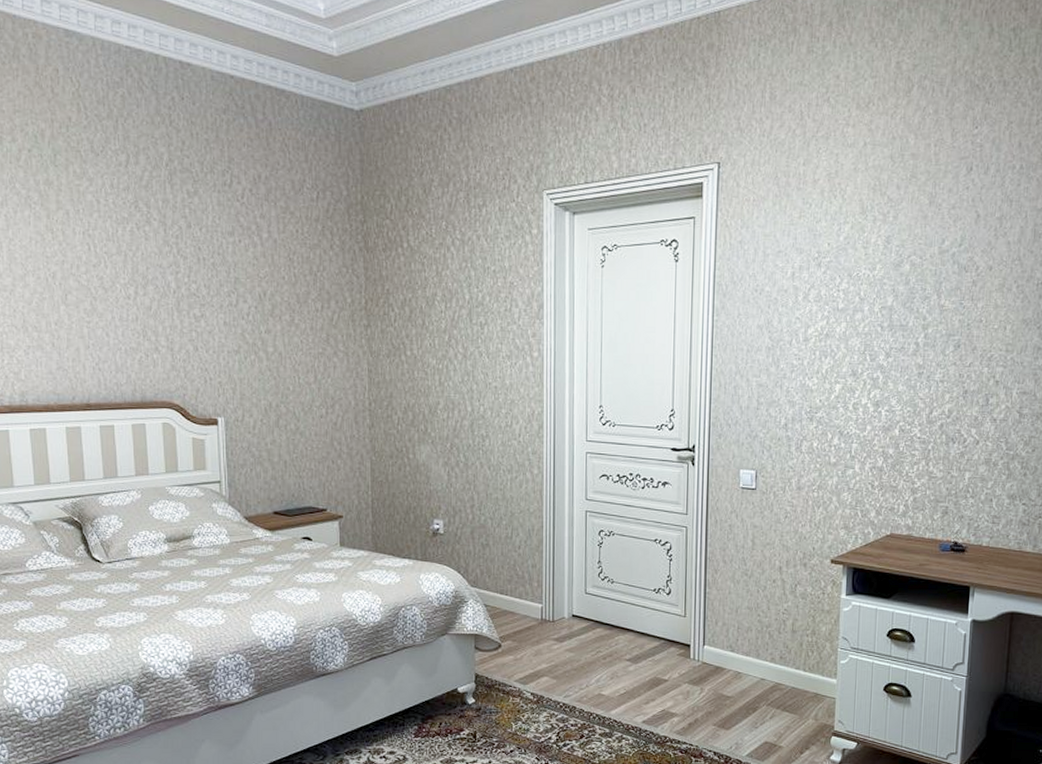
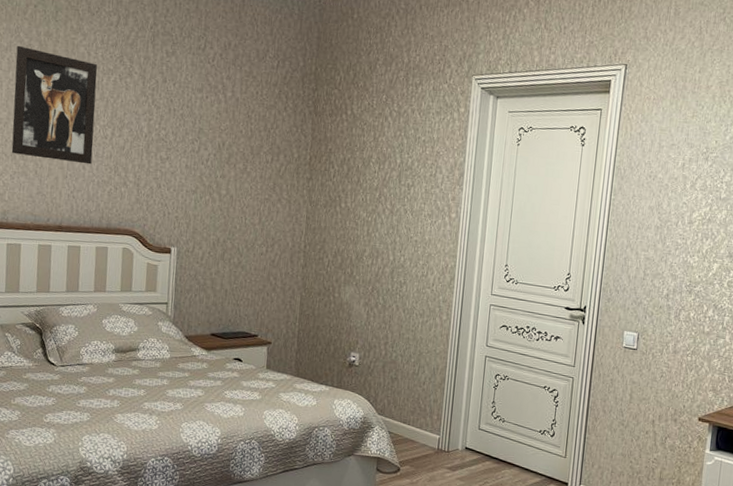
wall art: none [13,198,116,331] -> present [11,45,98,165]

